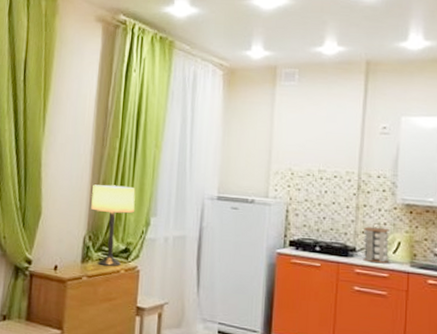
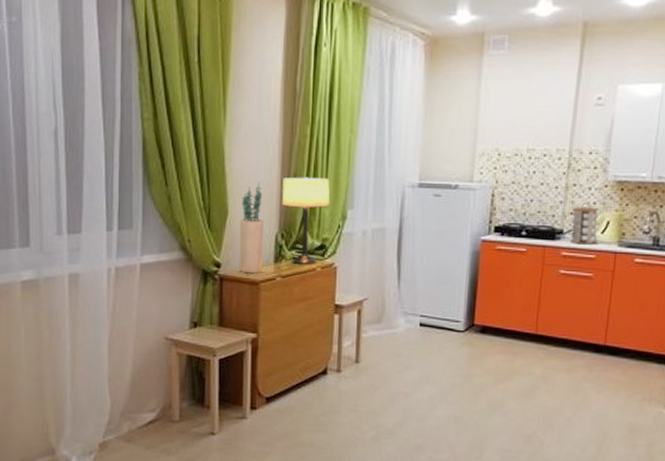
vase: none [48,187,74,273] -> present [239,182,263,274]

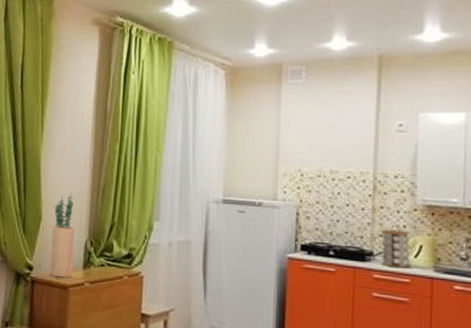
table lamp: present [282,177,330,265] -> none [92,189,137,273]

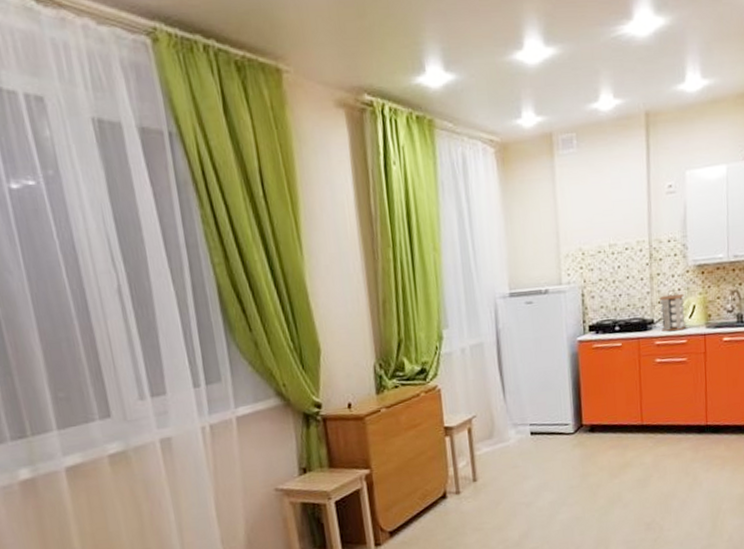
vase: present [49,192,74,279] -> none [333,314,365,410]

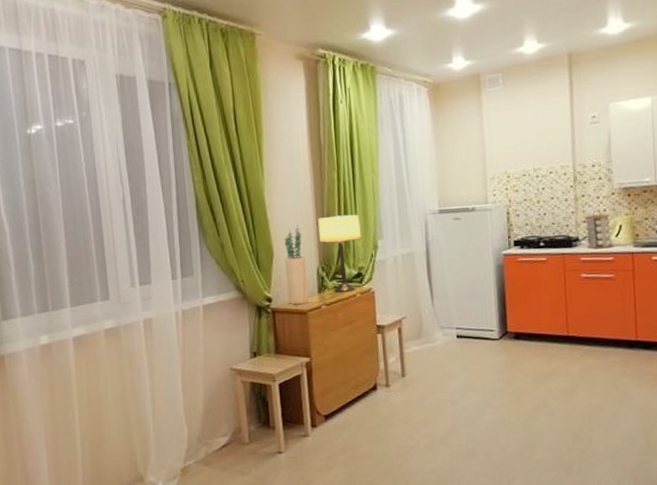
vase: none [333,314,365,410] -> present [284,224,308,305]
table lamp: none [372,300,425,393] -> present [318,214,362,293]

